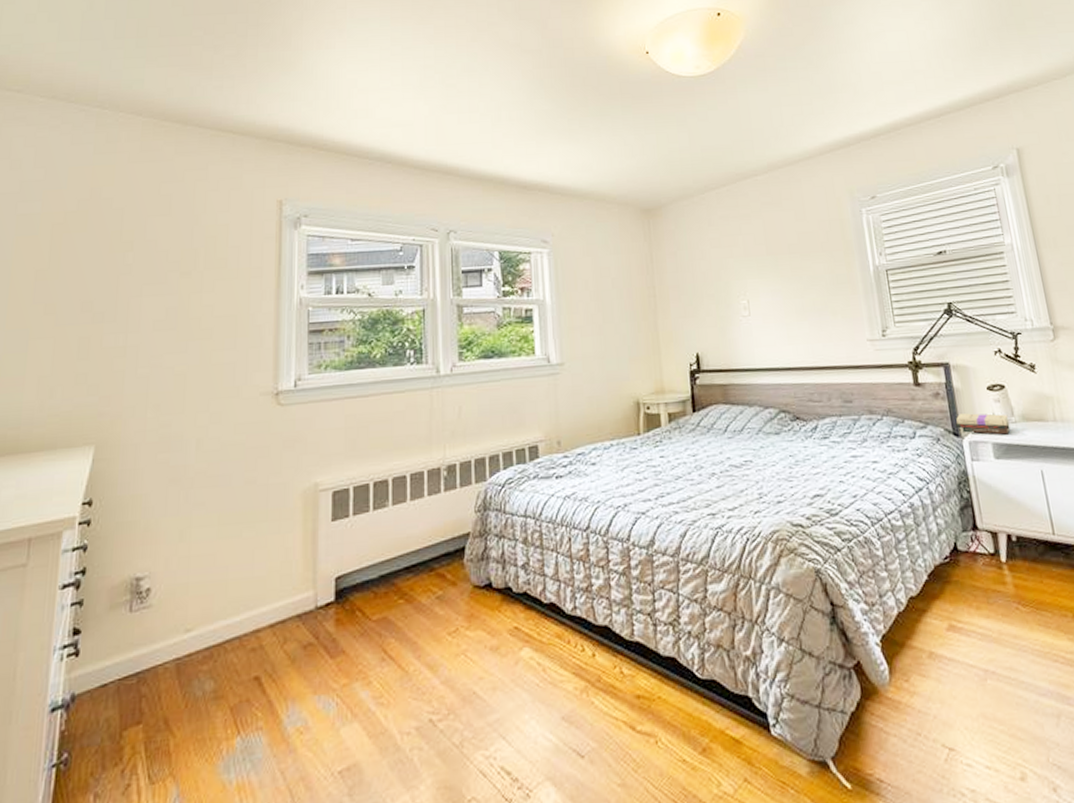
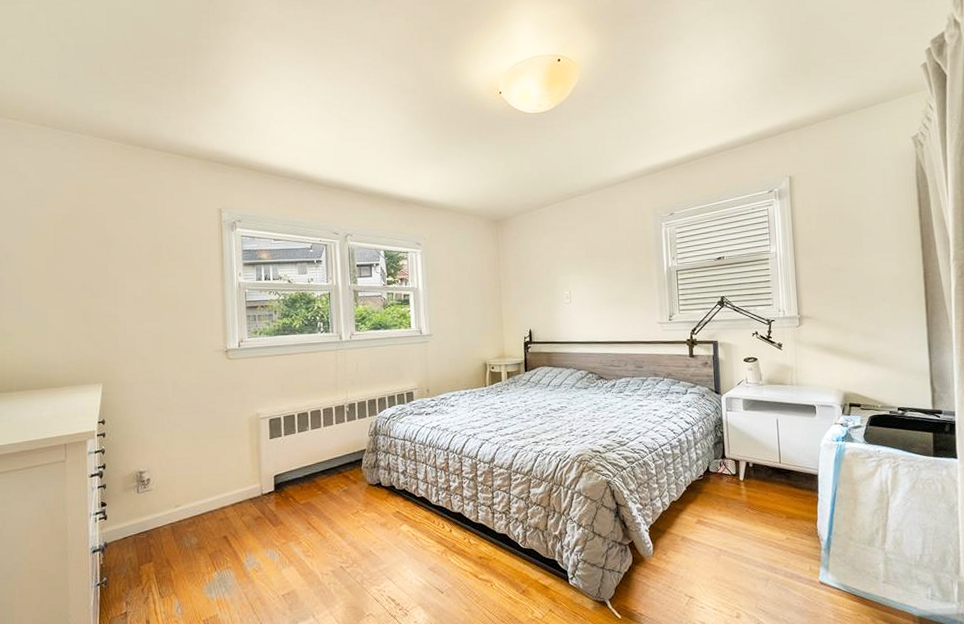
books: present [954,413,1011,435] -> none [716,377,758,394]

